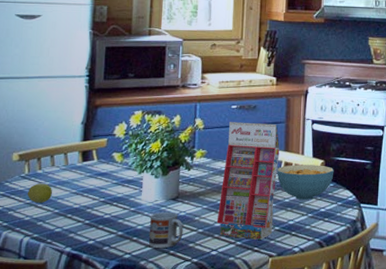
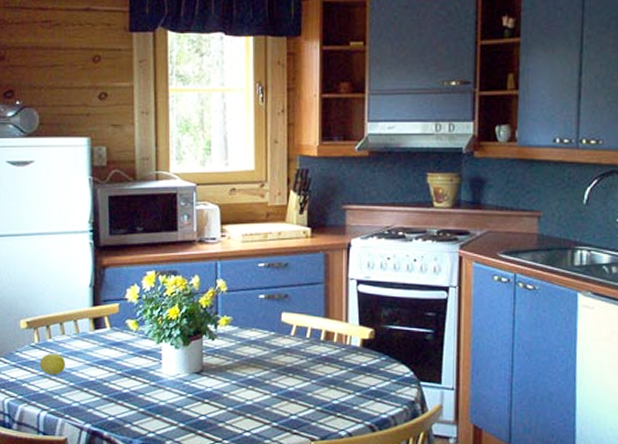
cup: present [149,211,183,248] -> none [172,386,211,427]
gift box: present [216,122,280,240] -> none [248,283,319,421]
cereal bowl: present [277,164,334,200] -> none [316,334,386,376]

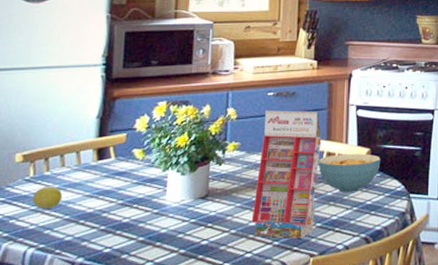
gift box: none [248,283,319,421] -> present [251,110,322,239]
cereal bowl: none [316,334,386,376] -> present [318,154,381,193]

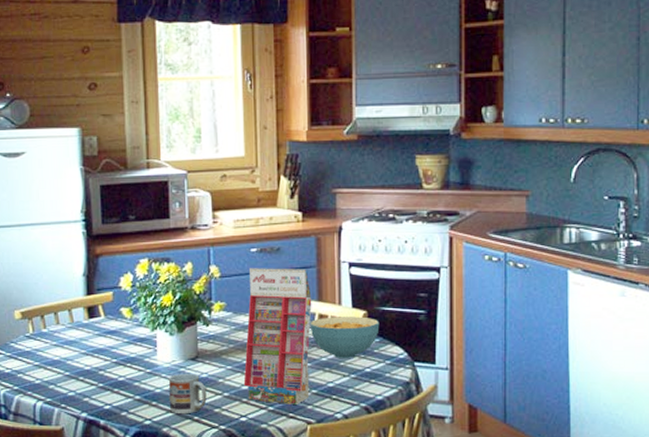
fruit: present [32,186,62,209] -> none [34,343,60,365]
cup: none [174,212,214,253] -> present [168,373,207,413]

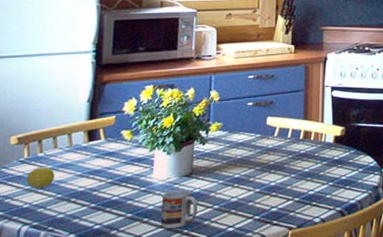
fruit: none [34,343,60,365] -> present [26,167,55,188]
gift box: present [243,268,312,404] -> none [233,92,299,213]
cereal bowl: present [310,316,380,358] -> none [296,132,355,169]

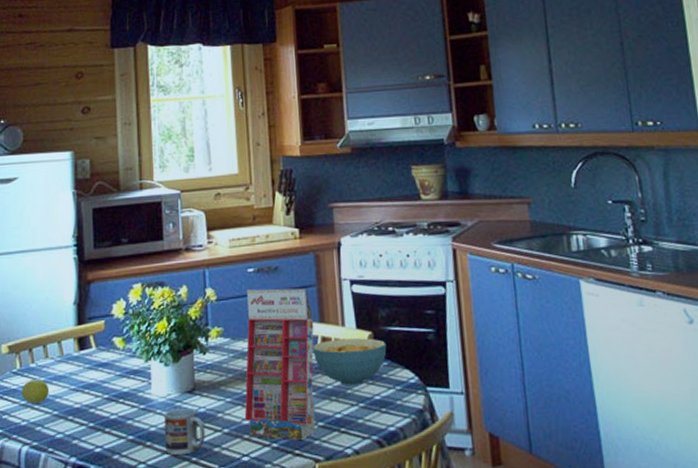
gift box: none [233,92,299,213] -> present [244,288,316,440]
cereal bowl: none [296,132,355,169] -> present [312,338,387,385]

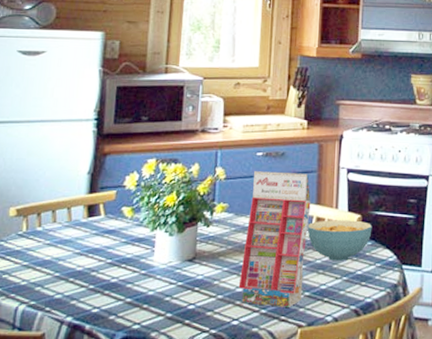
fruit: present [21,379,49,404] -> none [24,242,53,265]
cup: present [163,407,205,455] -> none [161,274,201,317]

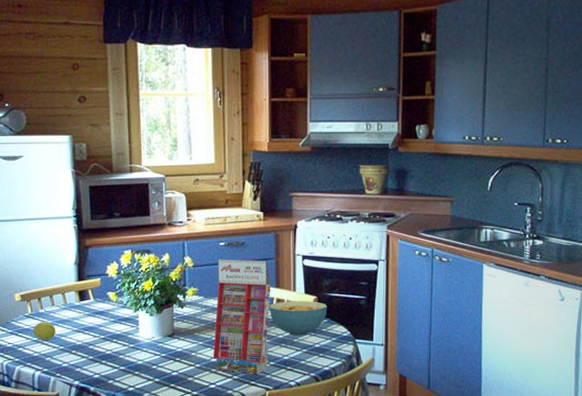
fruit: none [24,242,53,265] -> present [32,322,55,340]

